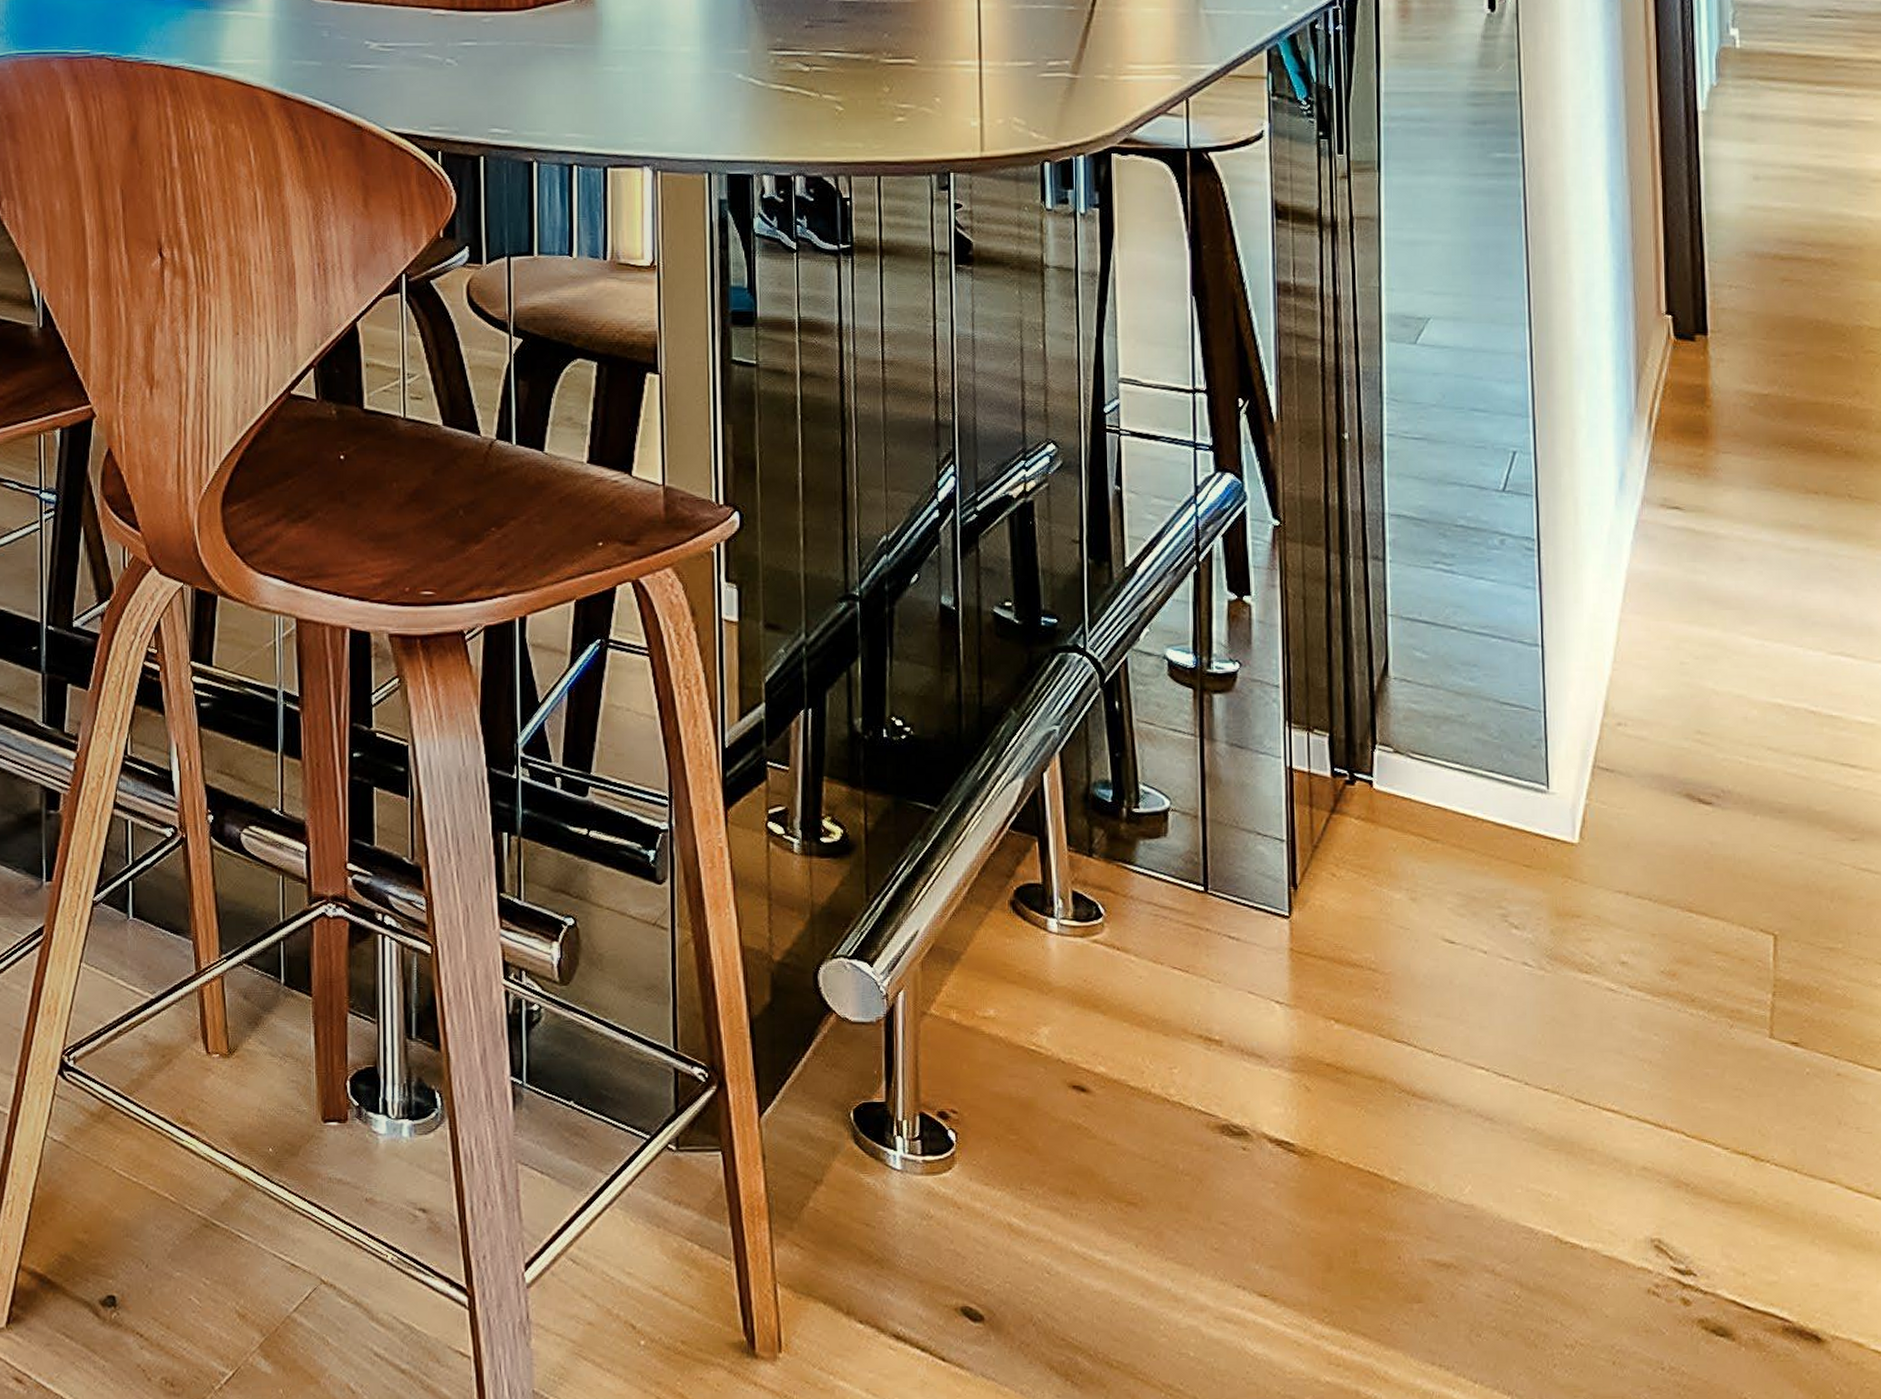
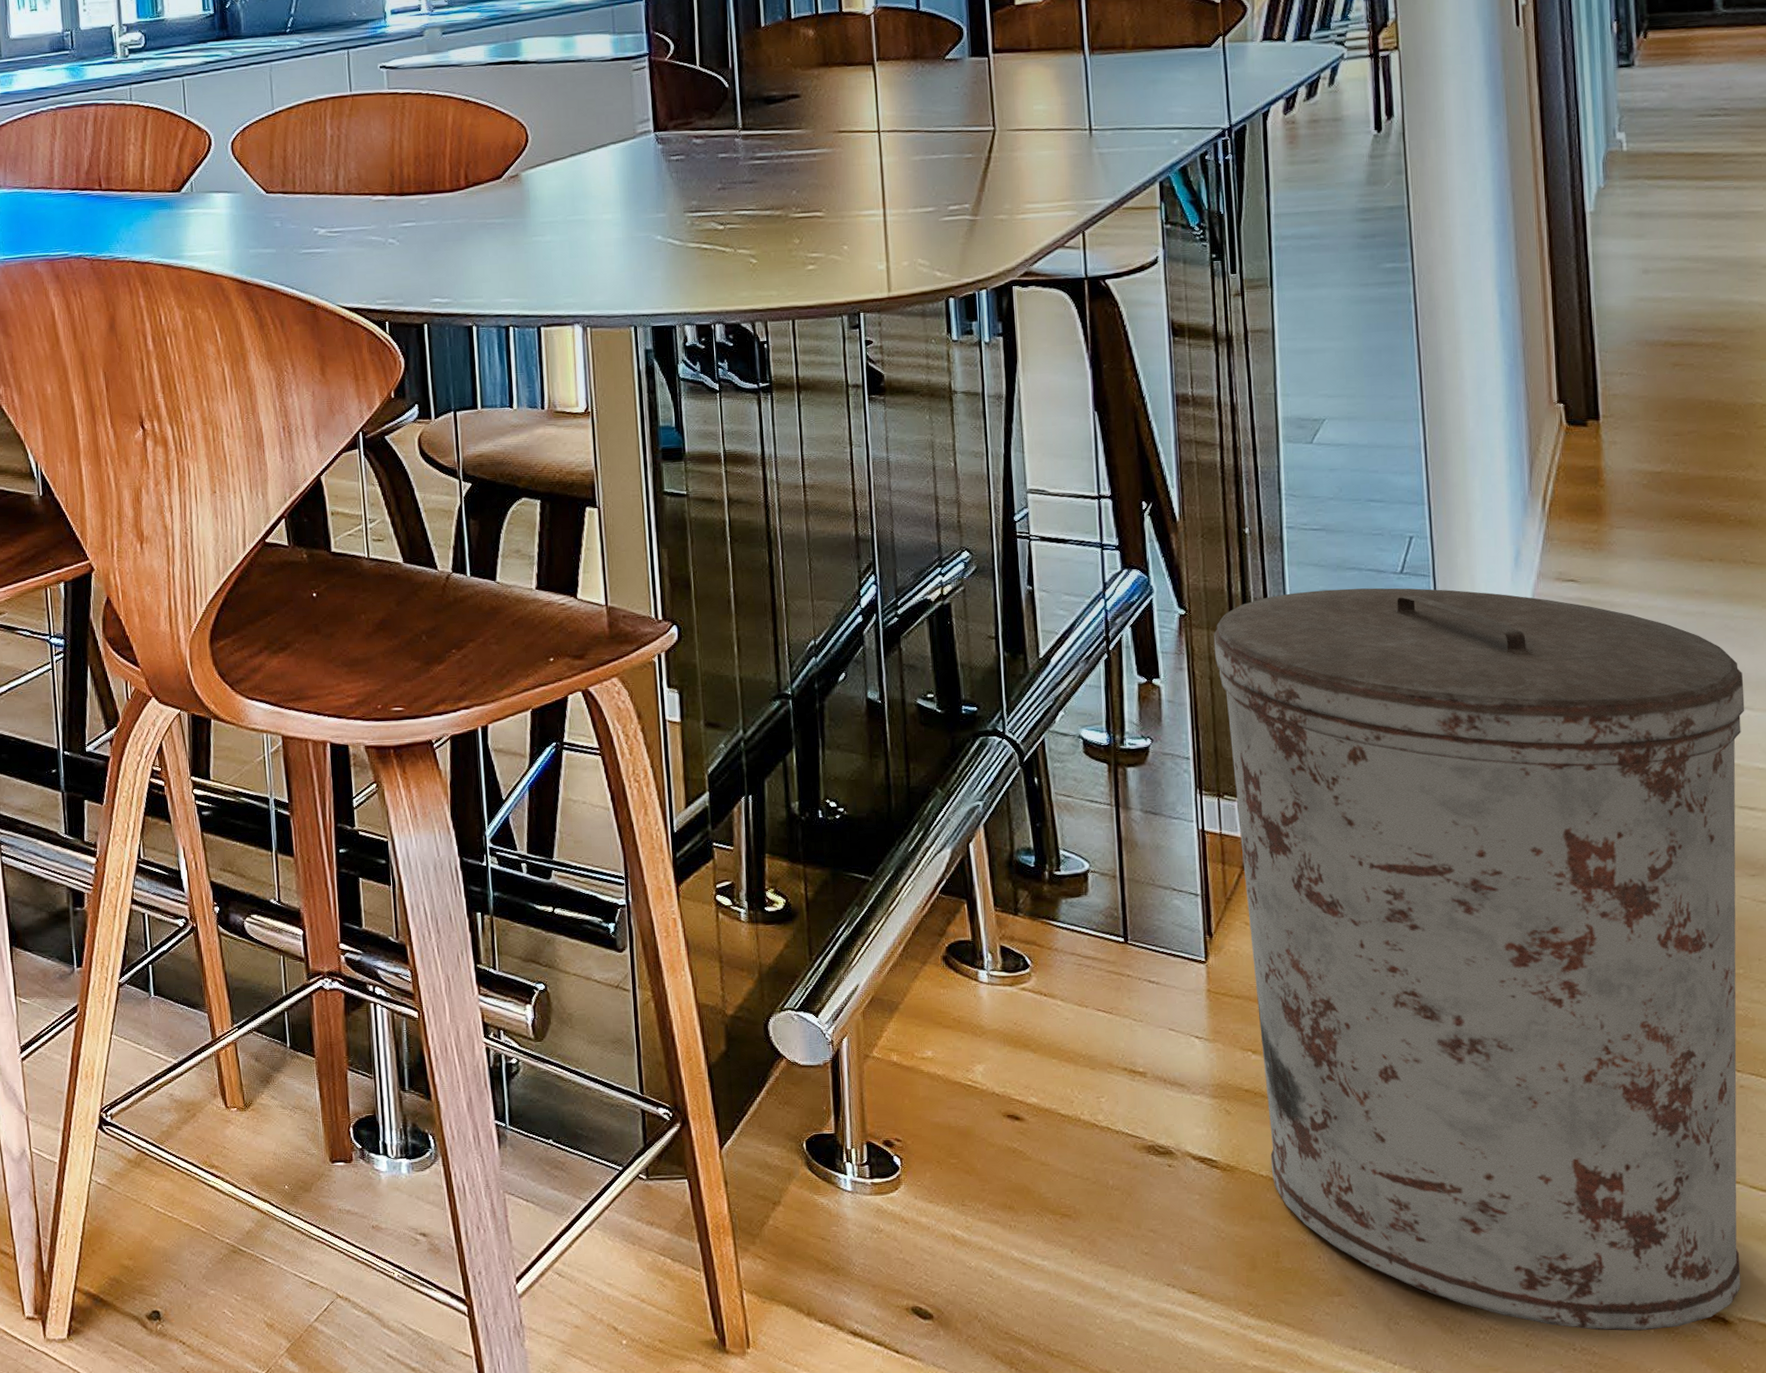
trash can: none [1308,505,1848,1349] -> present [1213,588,1745,1331]

